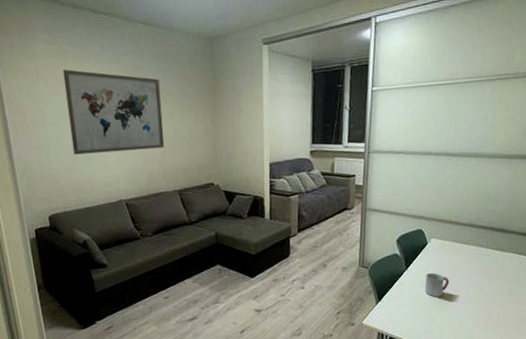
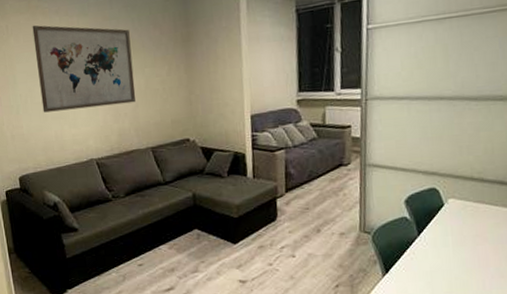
cup: present [424,273,450,297] -> none [442,240,475,269]

